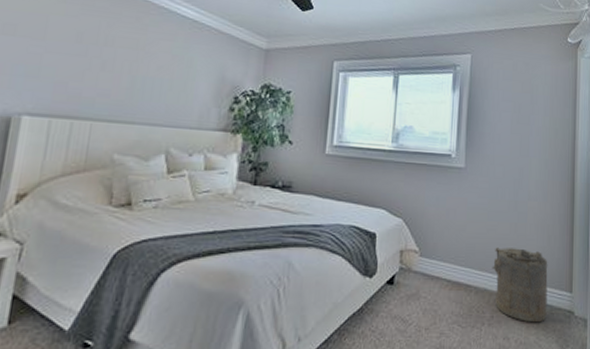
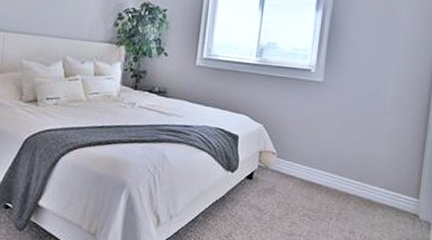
laundry hamper: present [492,247,548,323] -> none [343,154,398,222]

